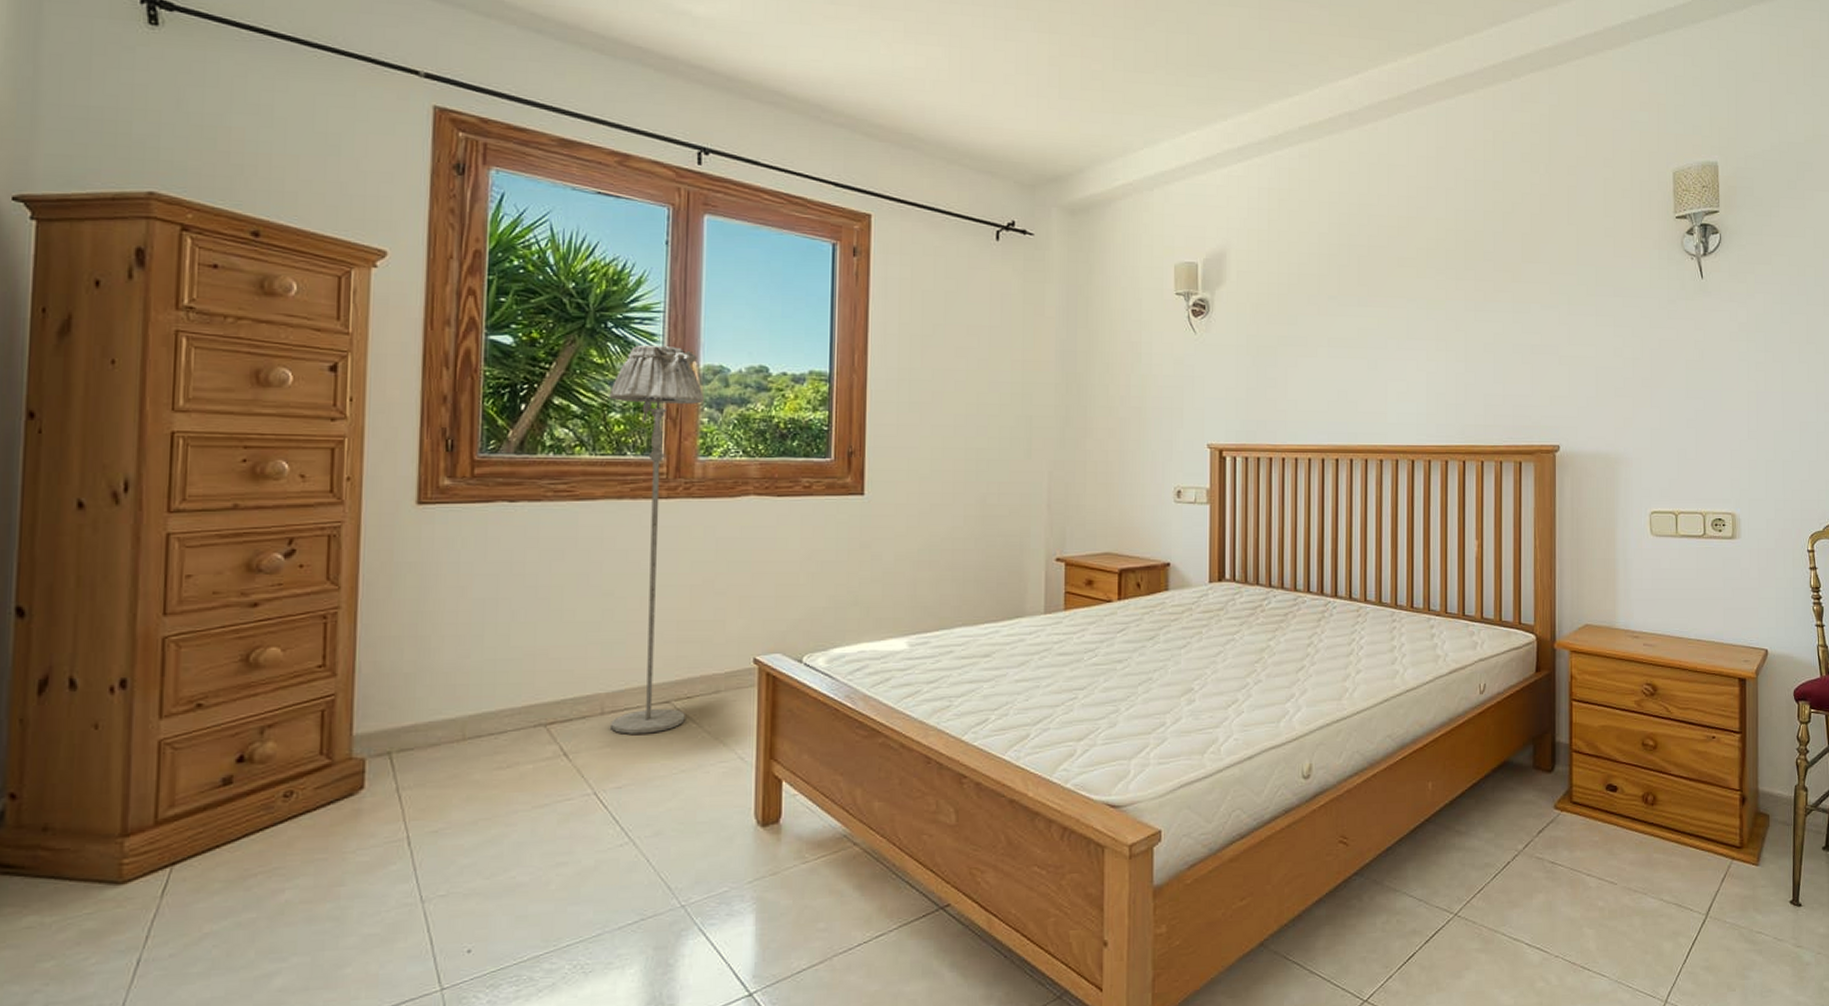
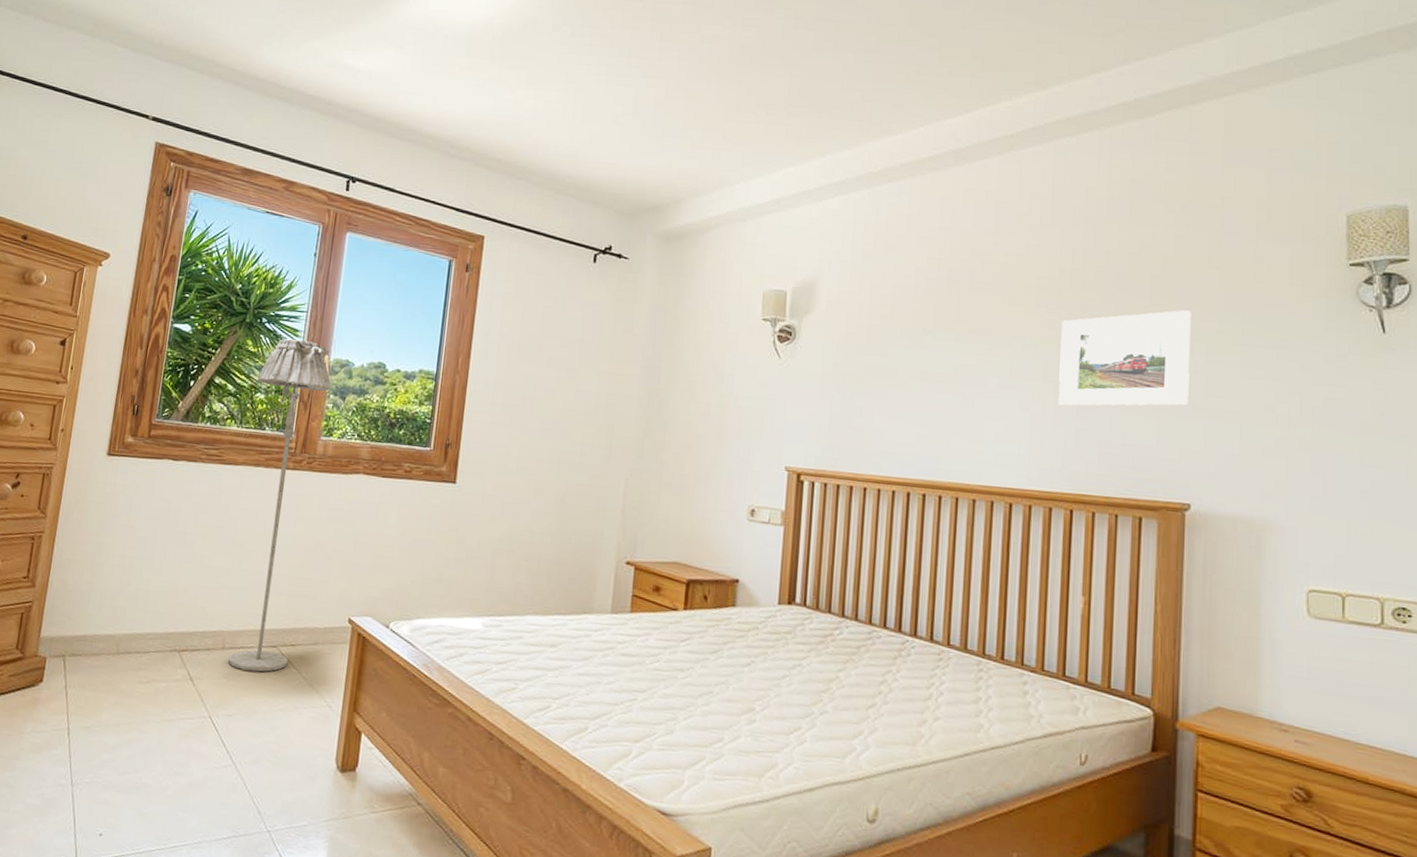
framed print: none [1449,265,1555,362] -> present [1058,310,1191,406]

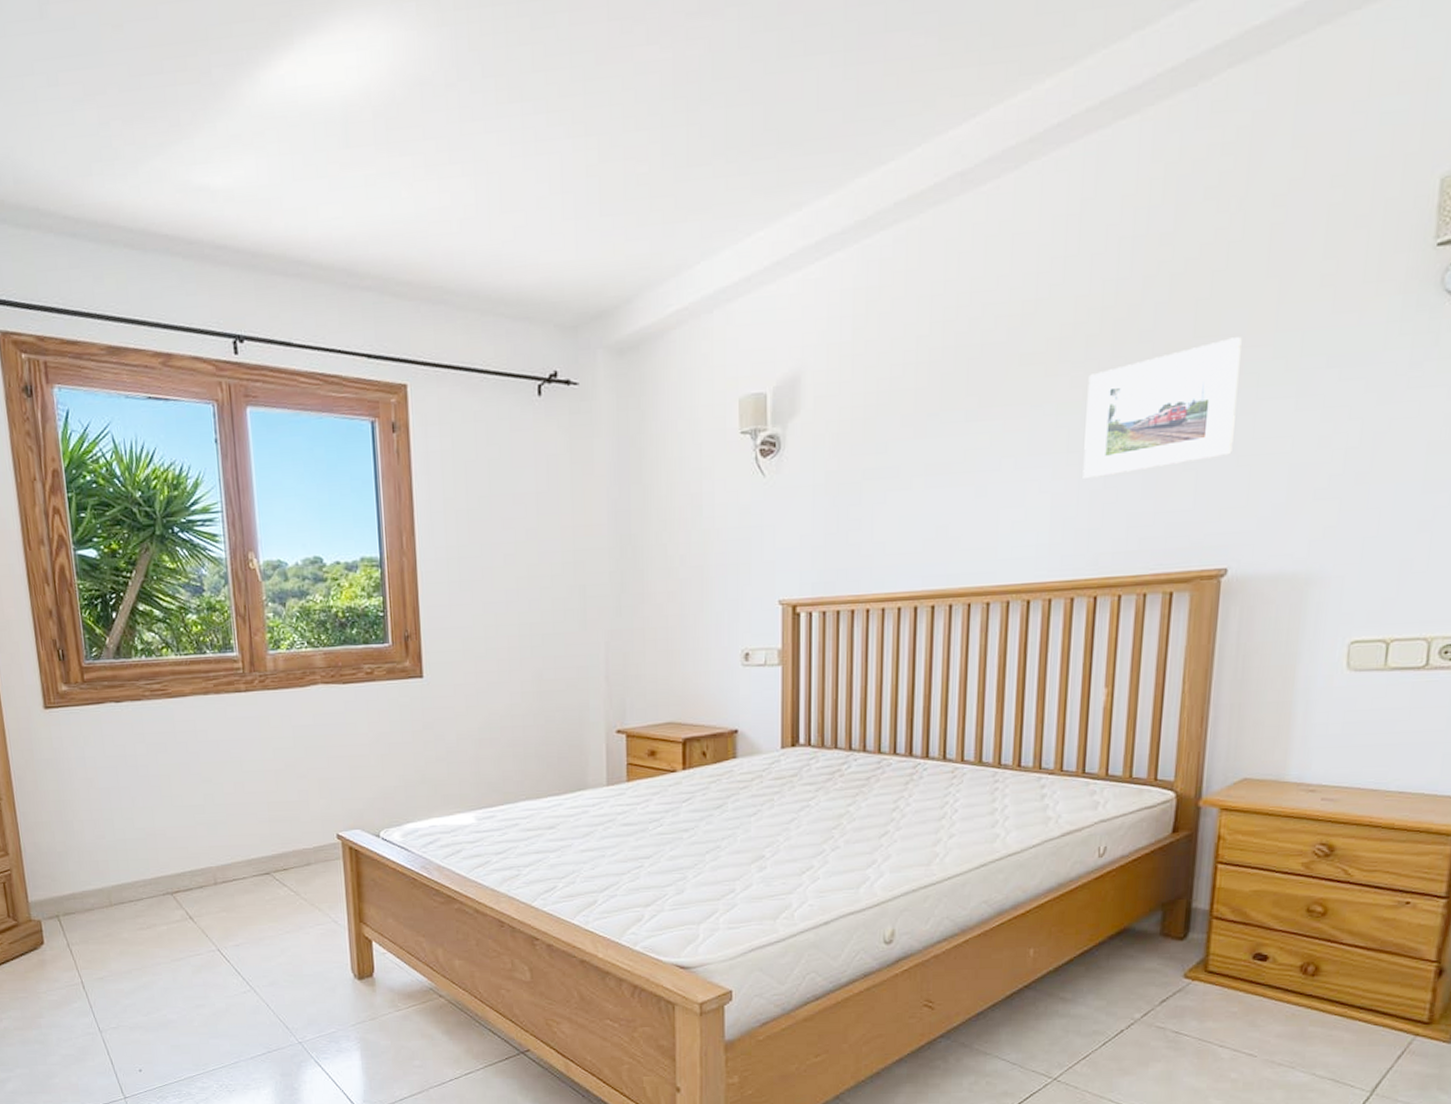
floor lamp: present [228,338,331,672] -> none [184,545,284,901]

